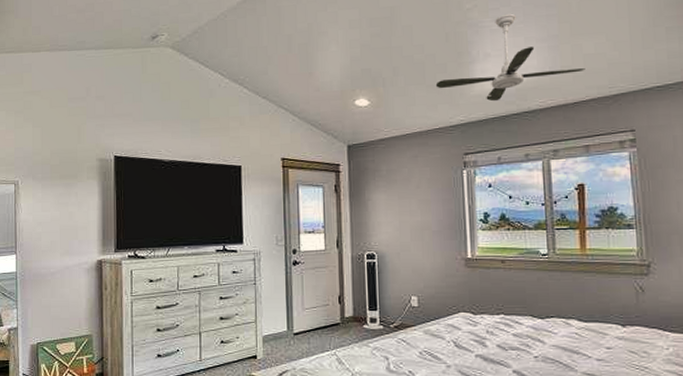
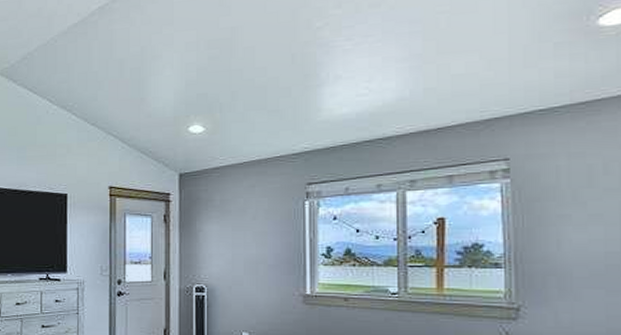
ceiling fan: present [435,13,585,102] -> none [278,31,453,128]

